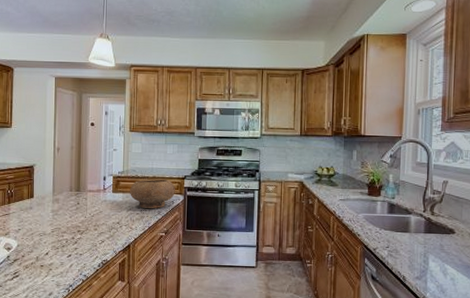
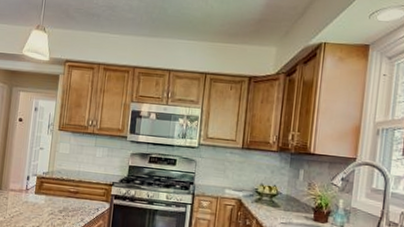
bowl: present [130,179,175,208] -> none [53,183,102,215]

